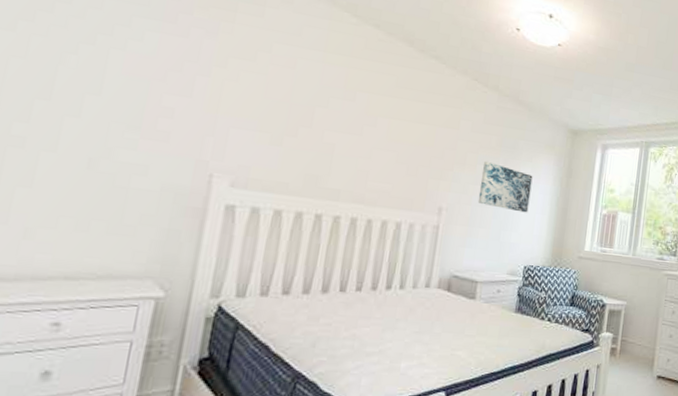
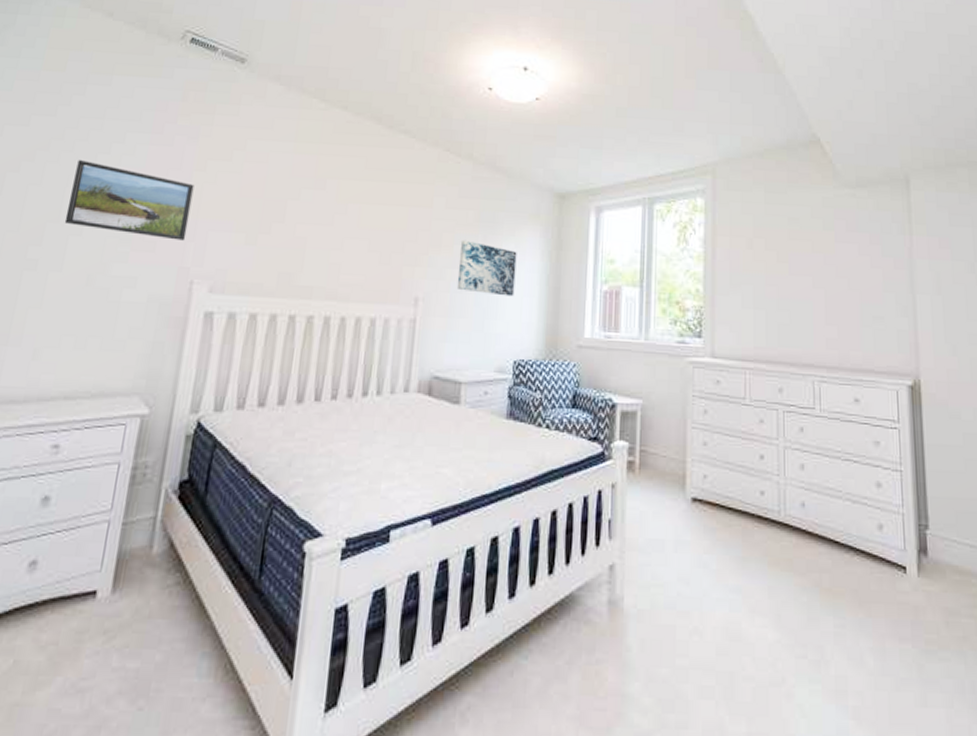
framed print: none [57,38,214,134] -> present [64,160,195,241]

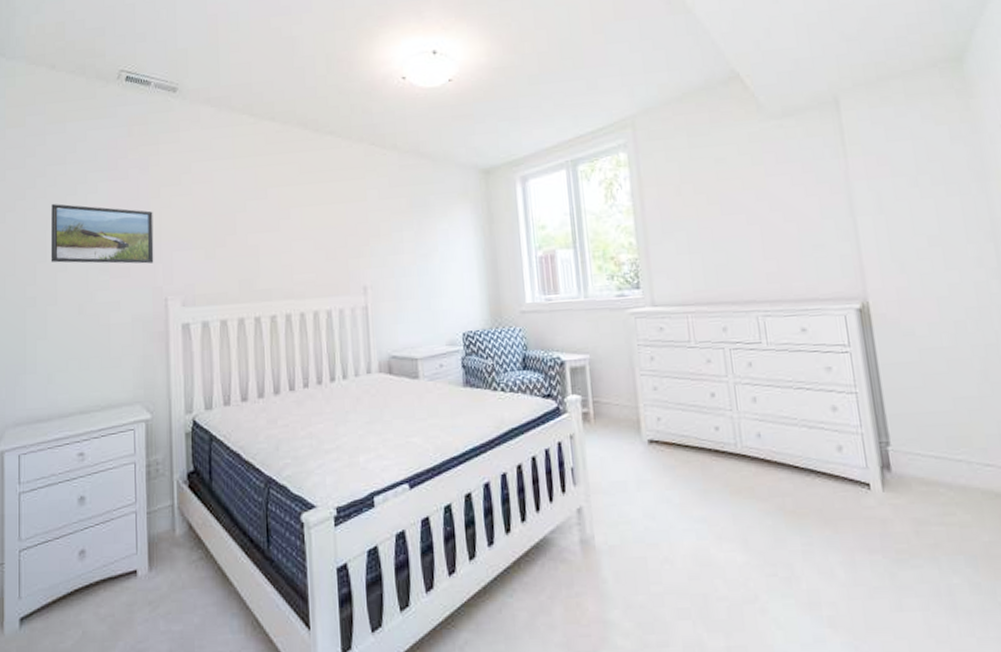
wall art: present [456,240,517,297] -> none [397,226,455,275]

